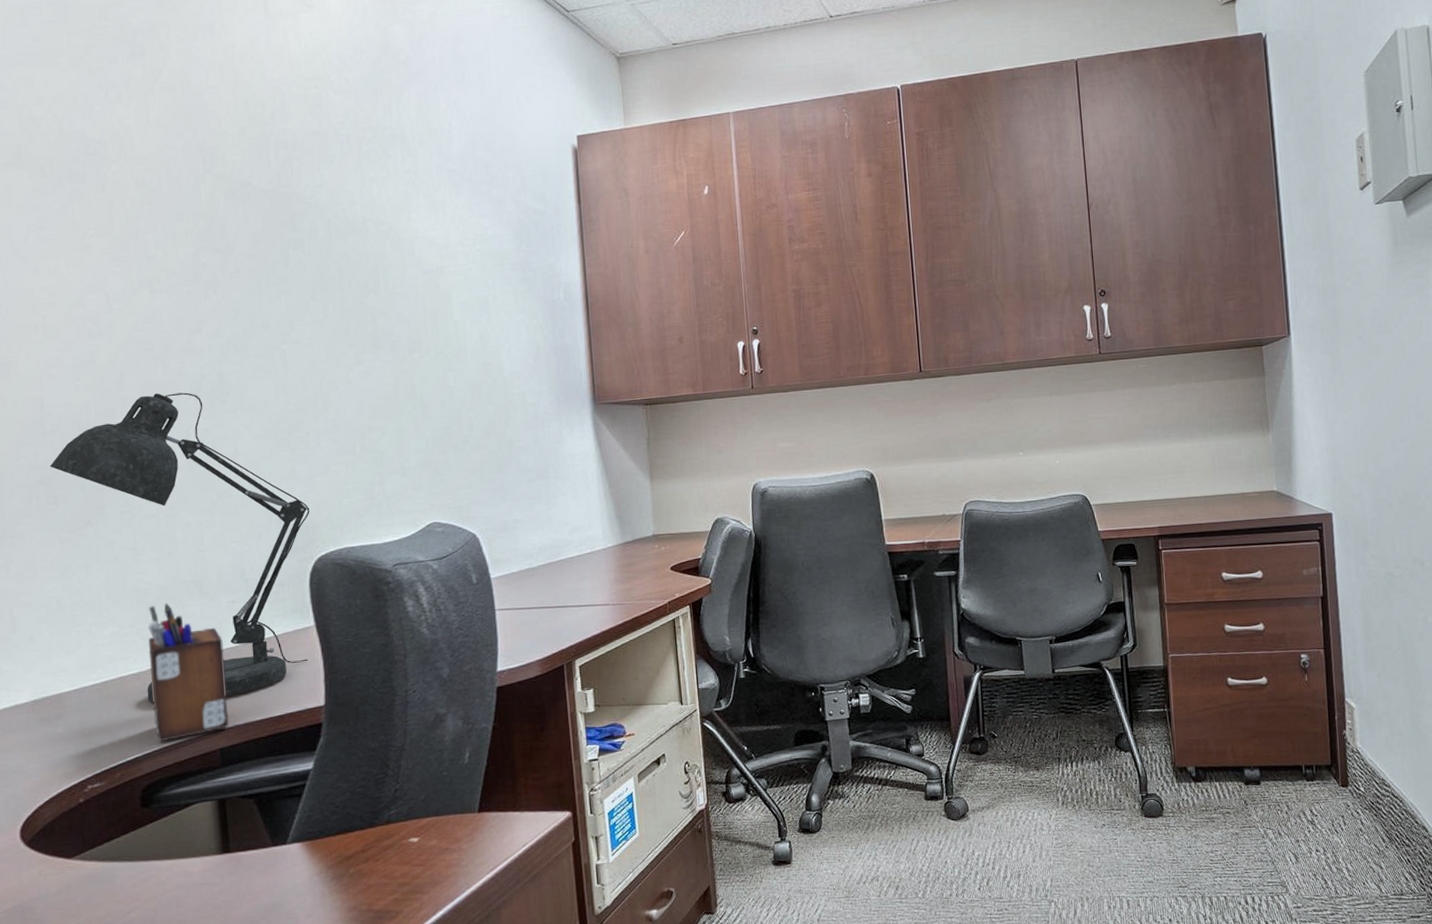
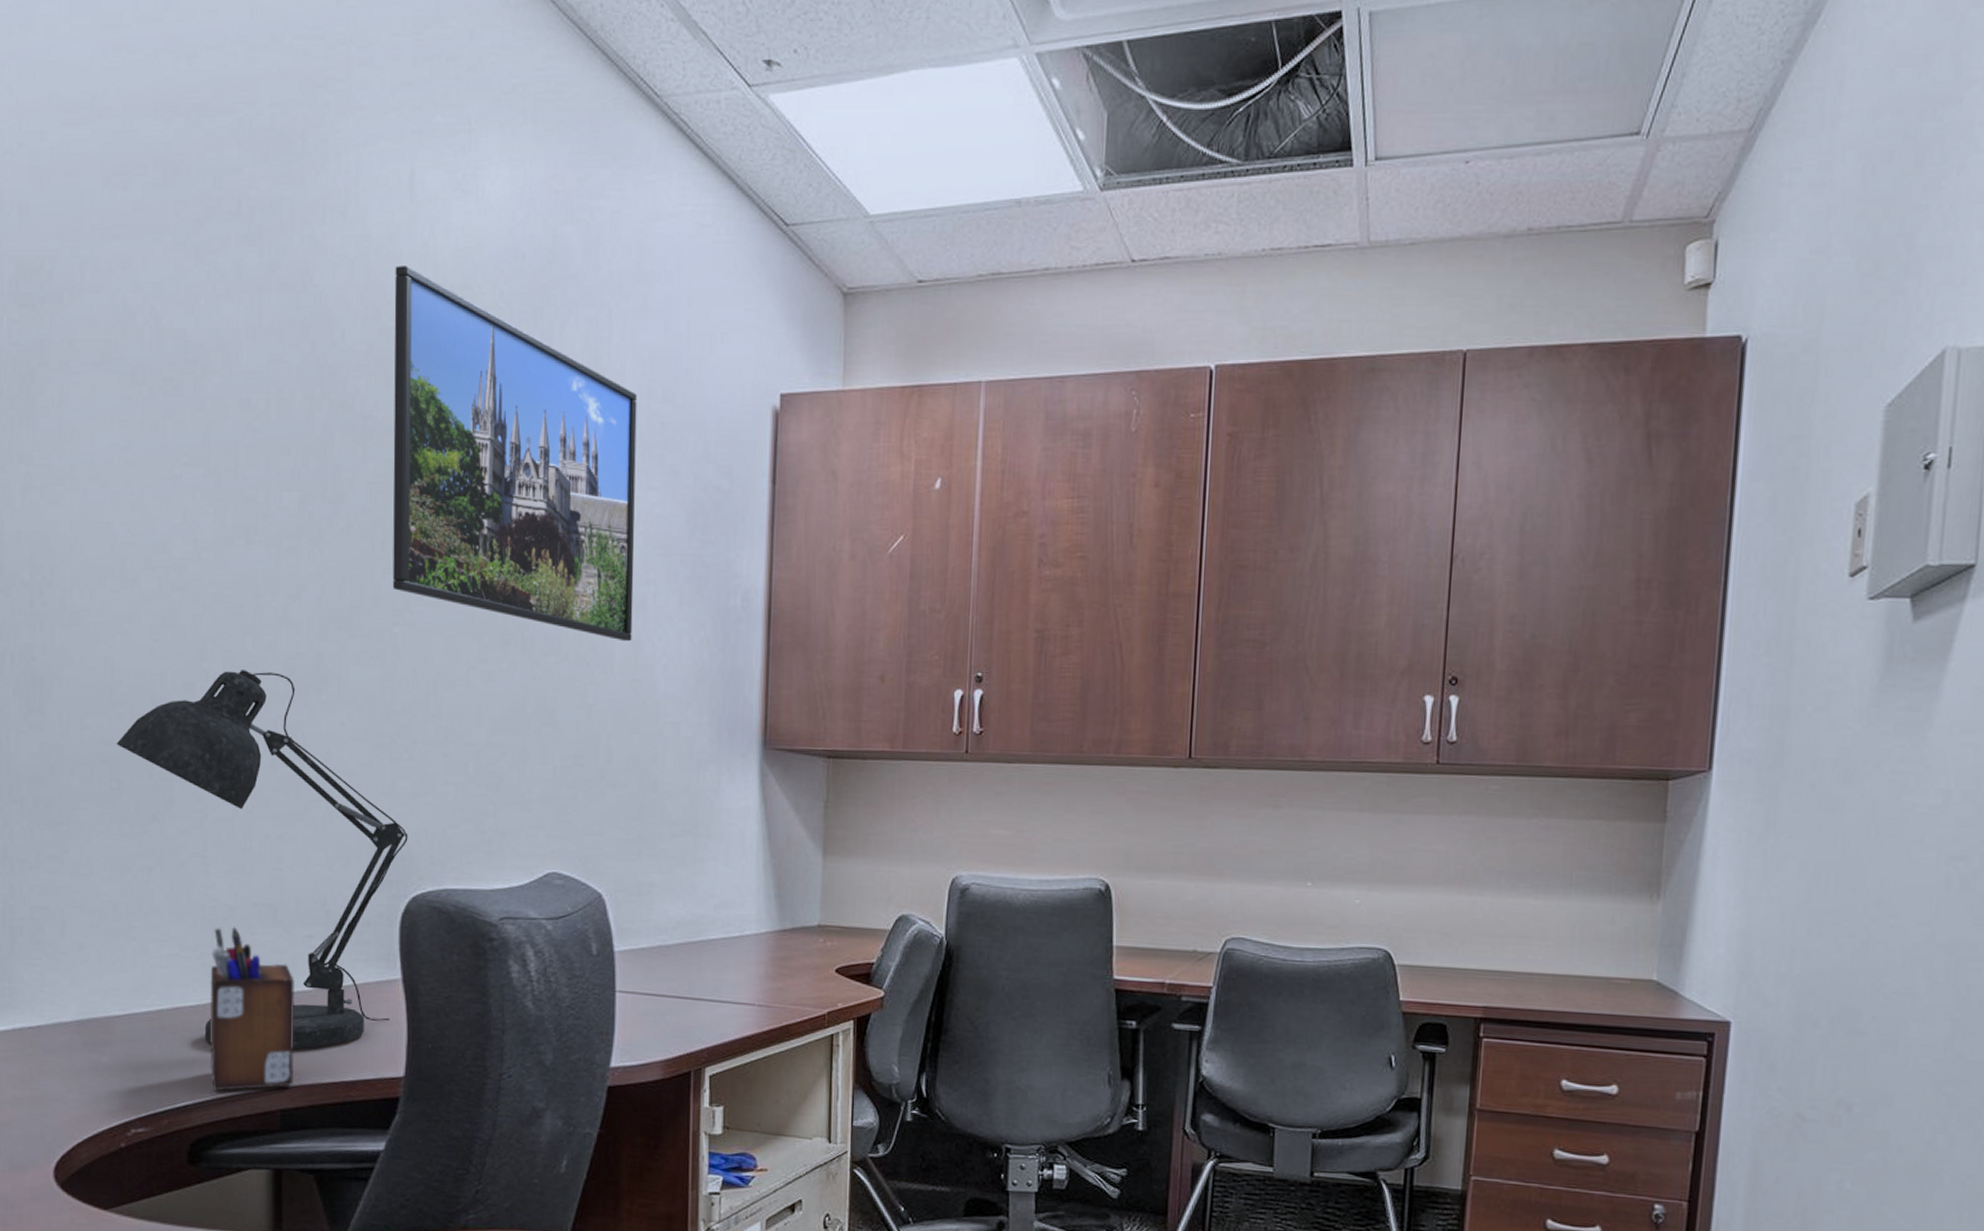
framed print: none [257,66,480,335] -> present [392,266,638,642]

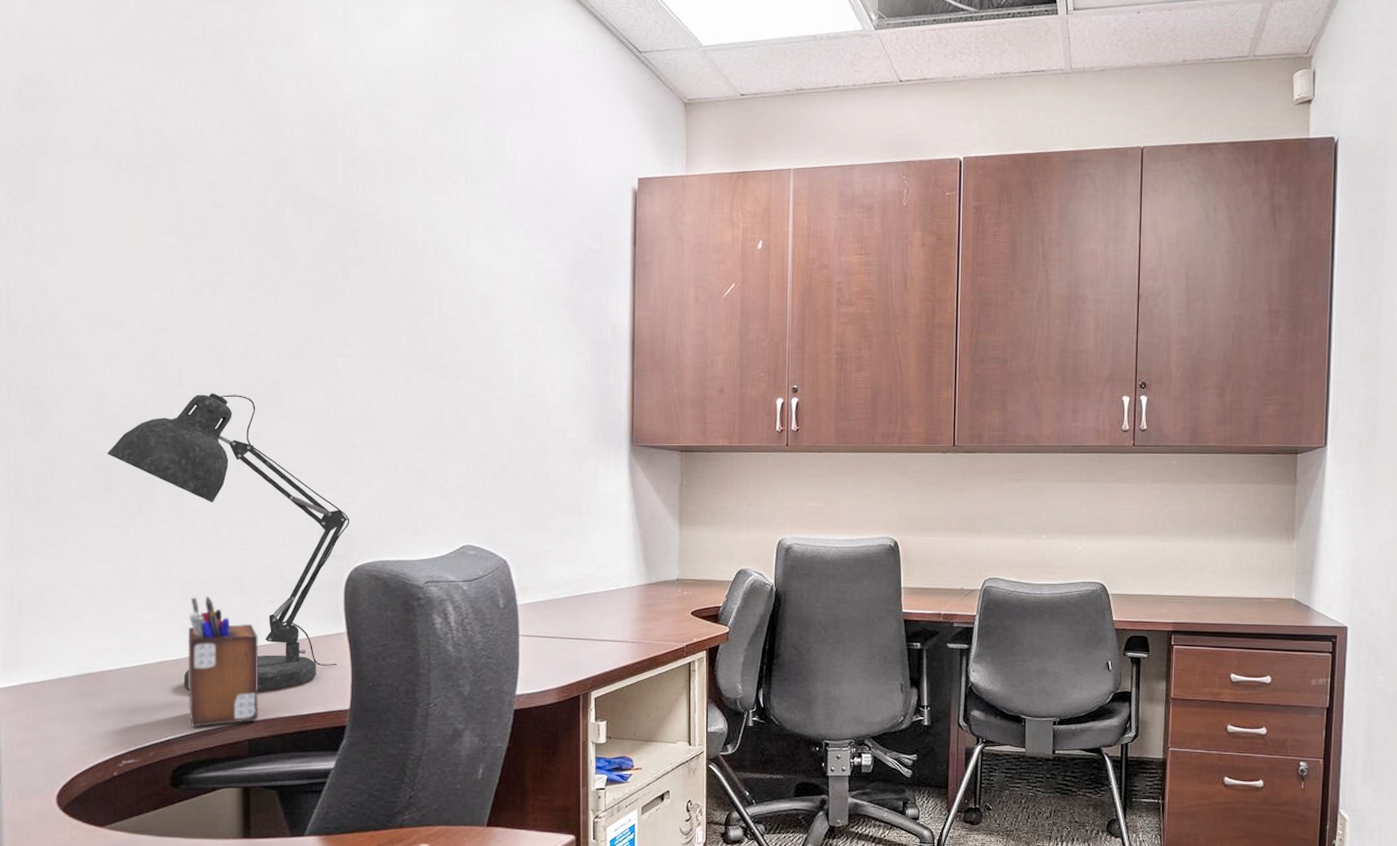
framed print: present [392,266,638,642] -> none [332,80,527,366]

